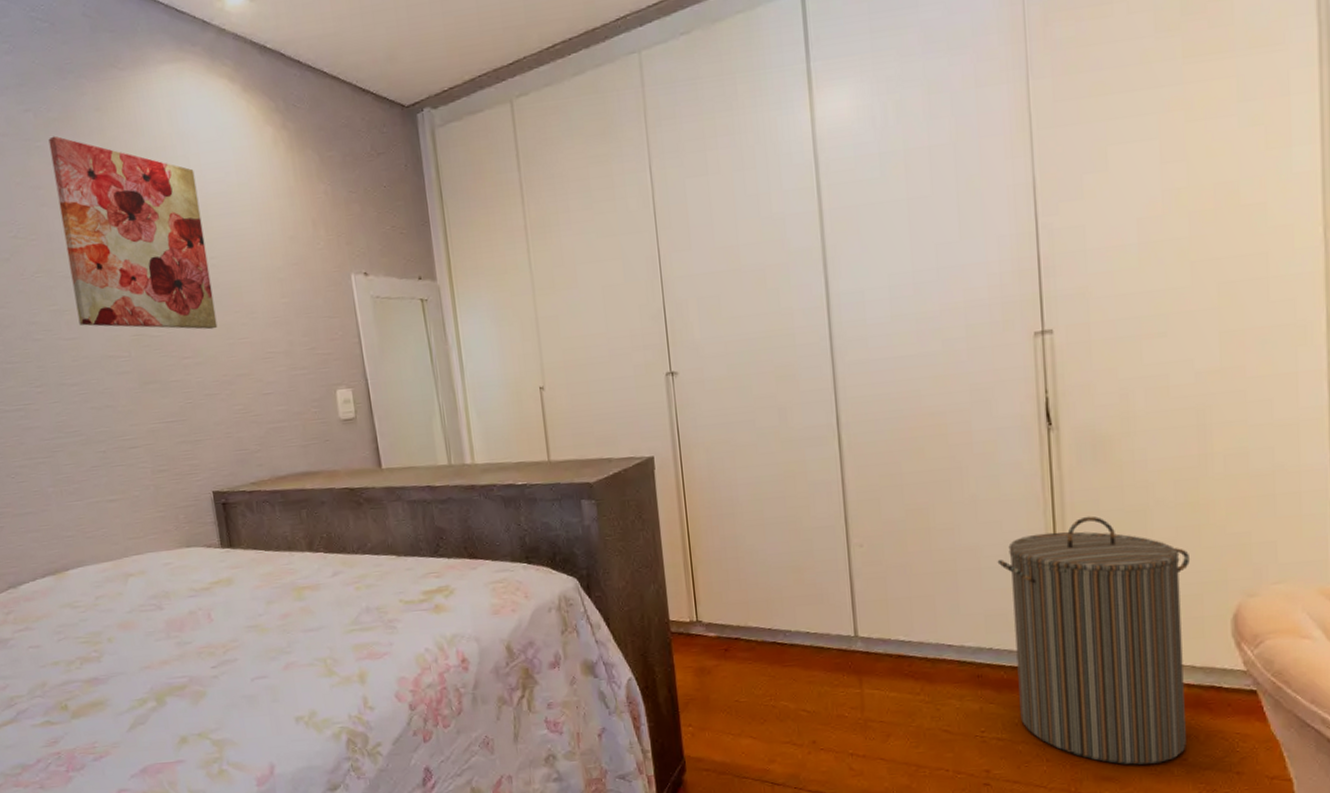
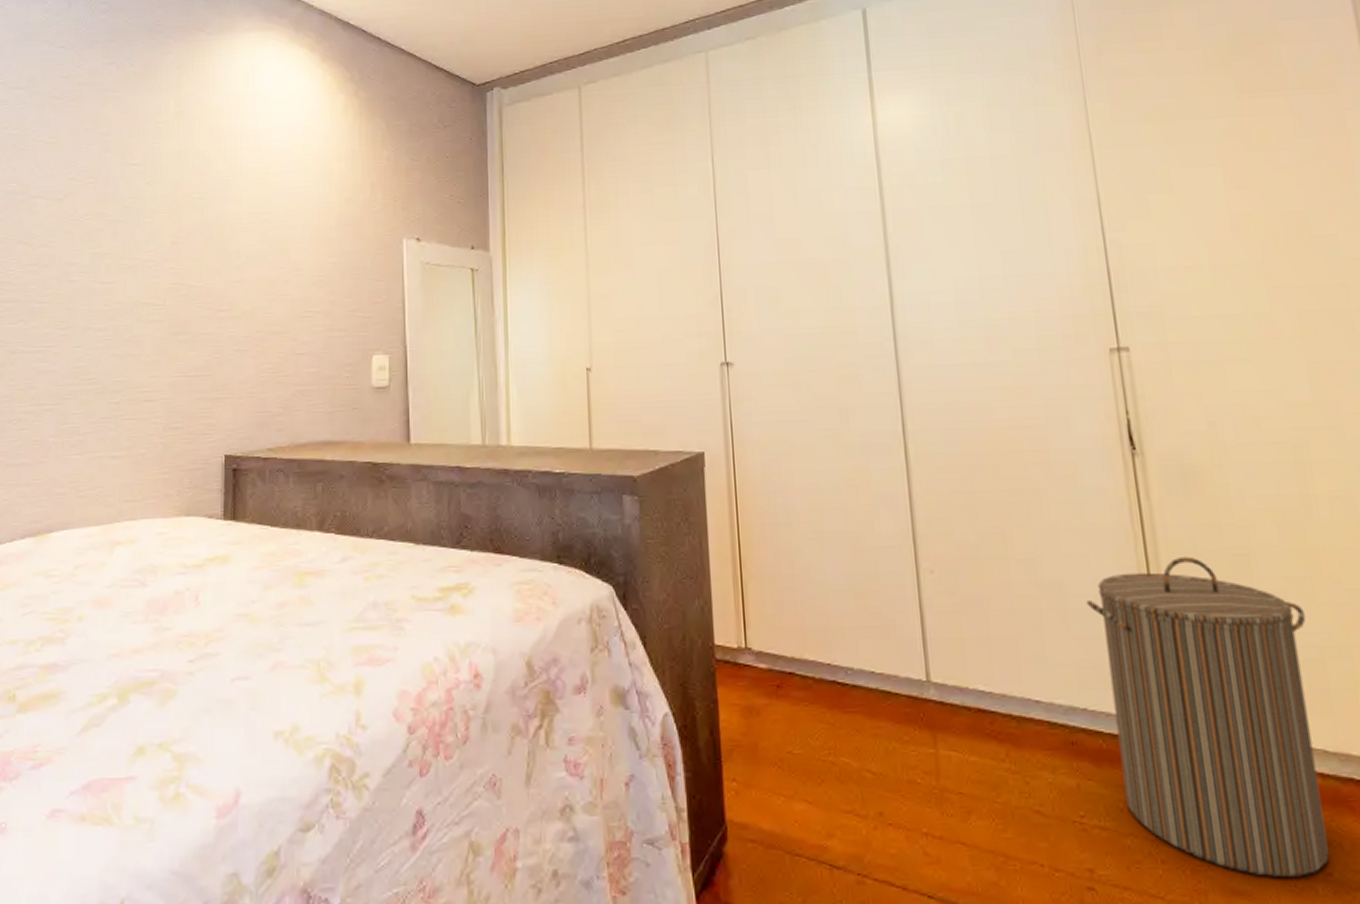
wall art: present [48,135,218,330] -> none [119,88,262,284]

